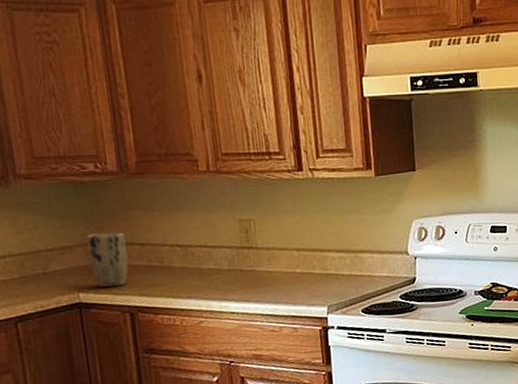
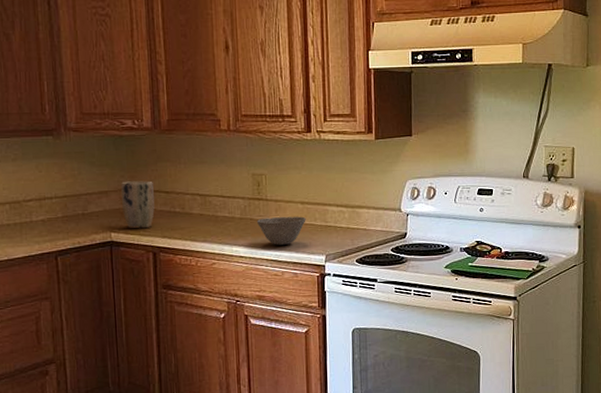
bowl: none [247,265,303,299] -> present [256,216,306,246]

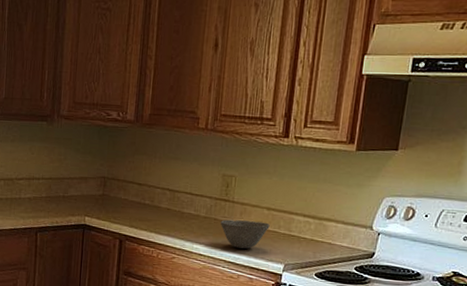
plant pot: present [121,181,155,229] -> none [98,170,129,217]

